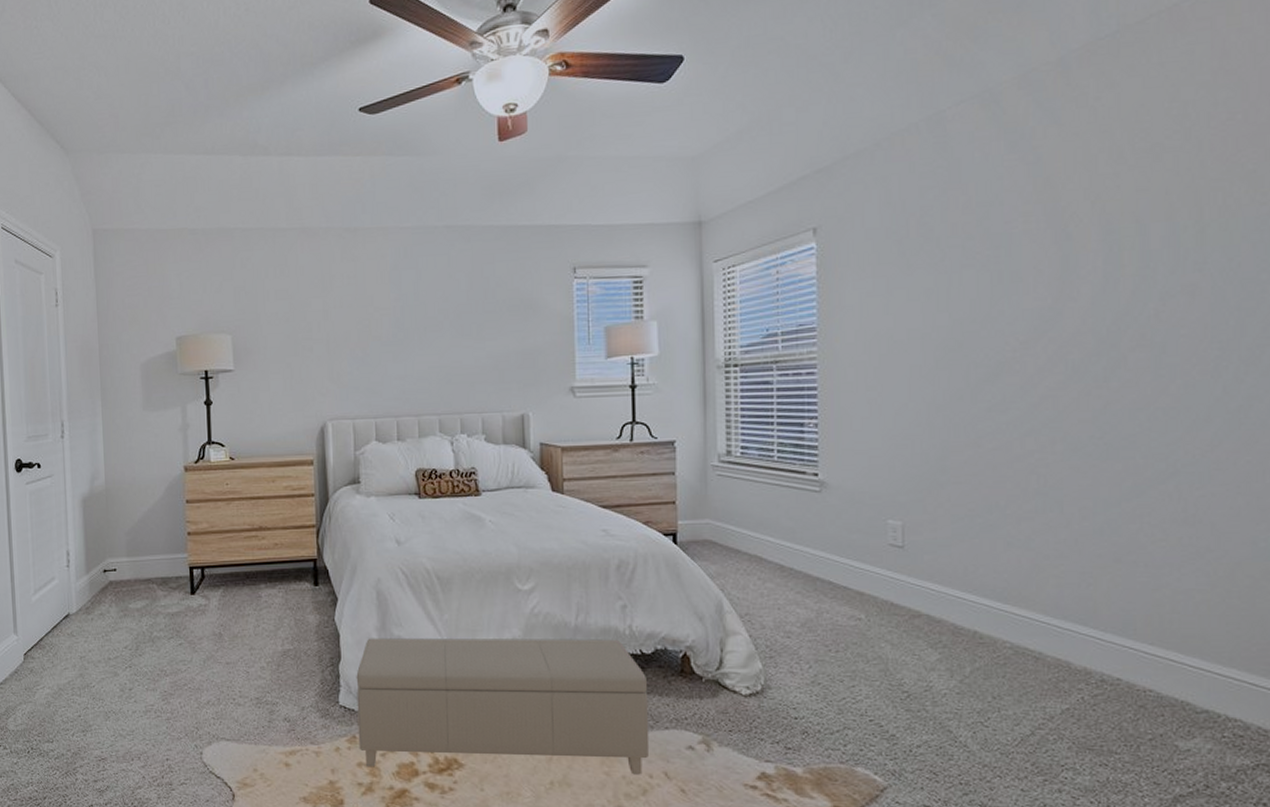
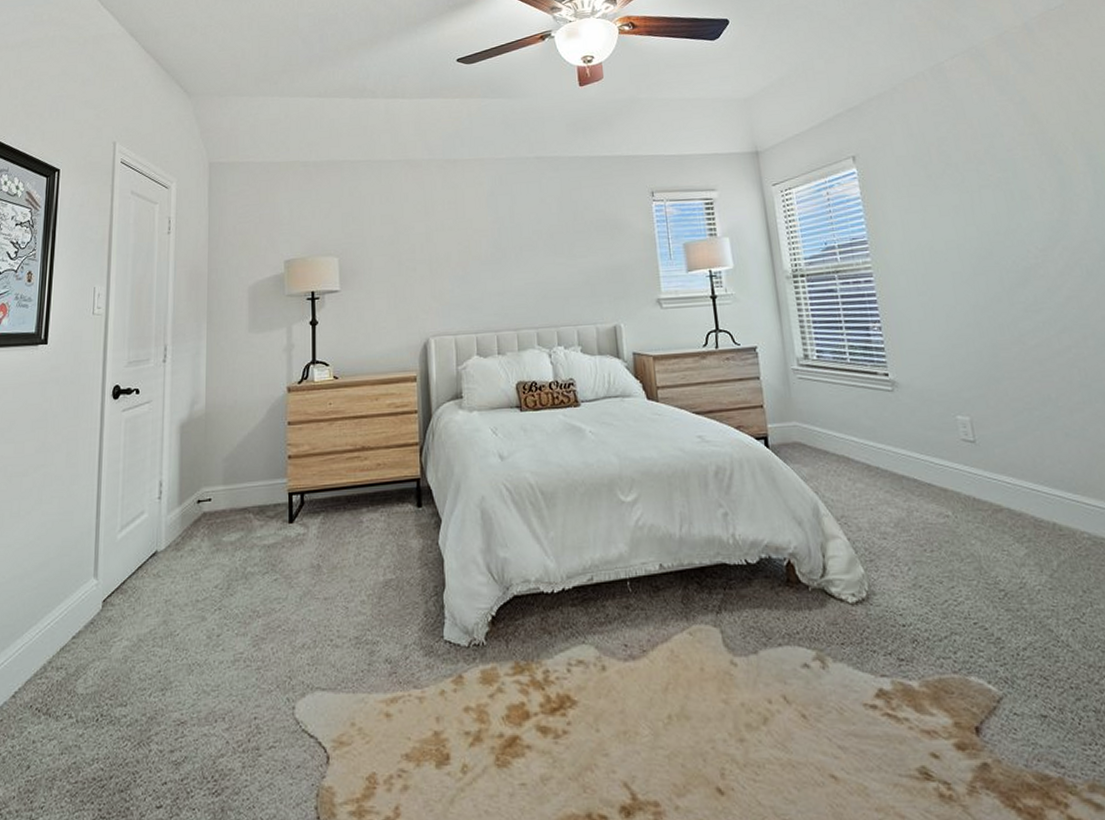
ottoman: present [356,638,650,775] -> none [461,549,766,712]

